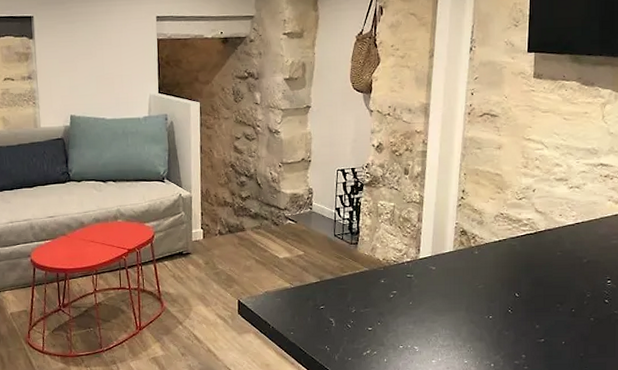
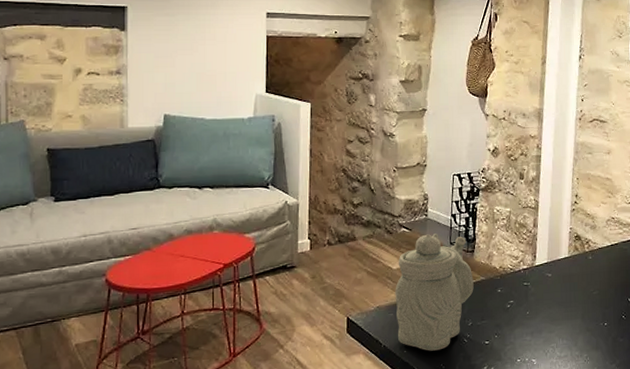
teapot: none [282,226,357,334] -> present [395,234,474,351]

